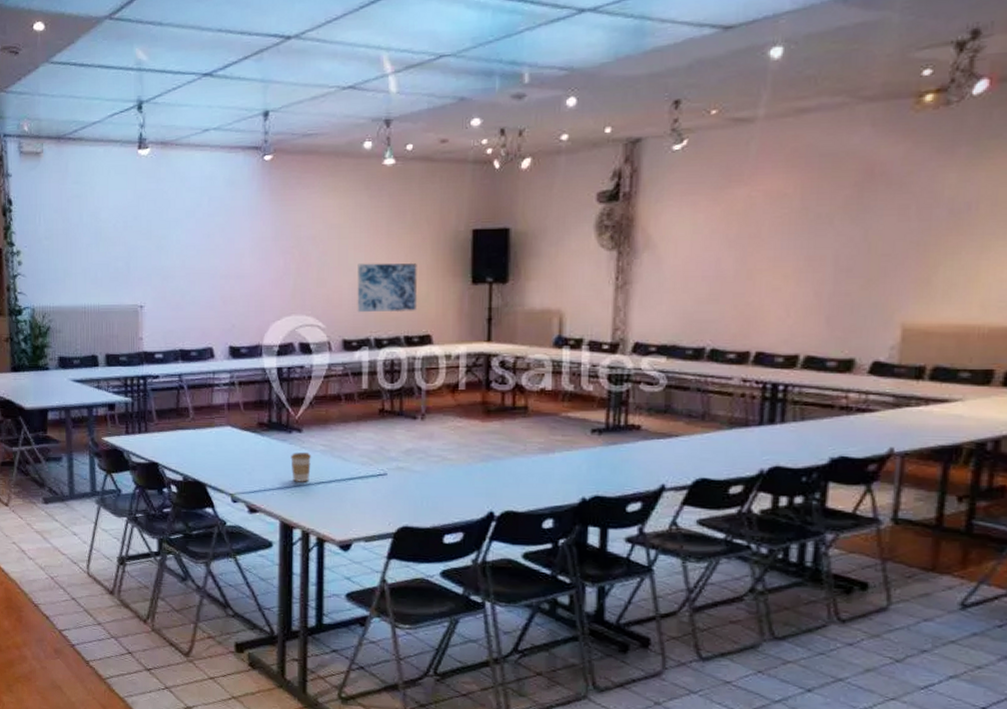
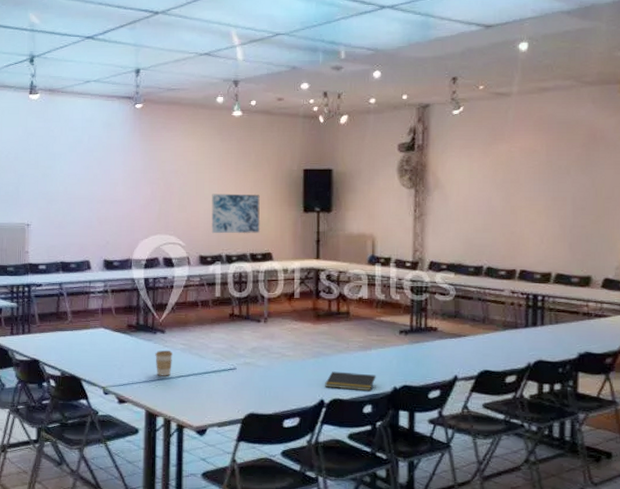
notepad: none [495,478,560,503] -> present [325,371,376,391]

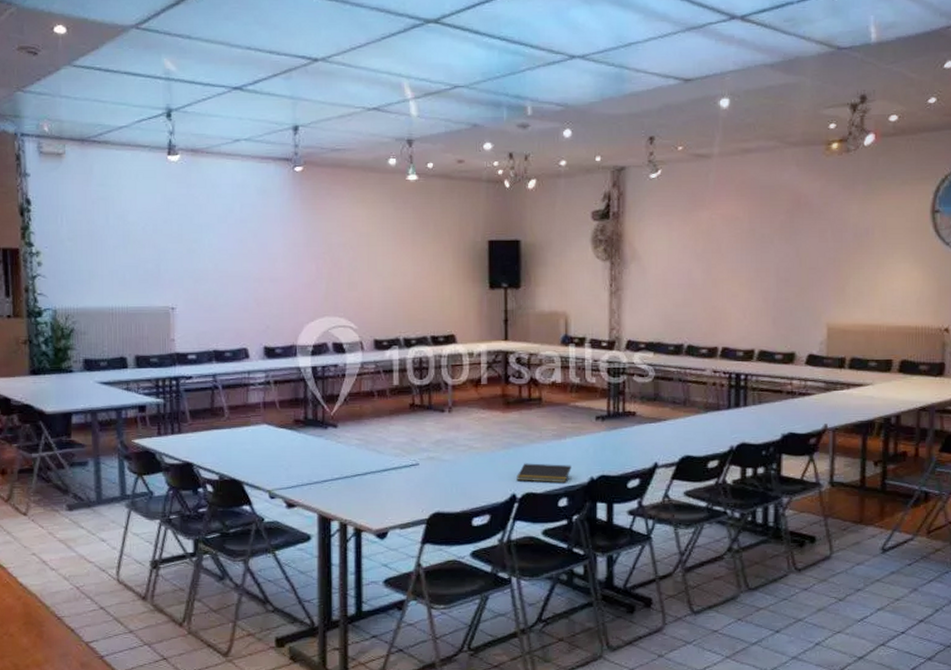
coffee cup: present [155,351,172,376] -> none [327,447,347,476]
wall art: present [211,193,260,234] -> none [386,269,441,315]

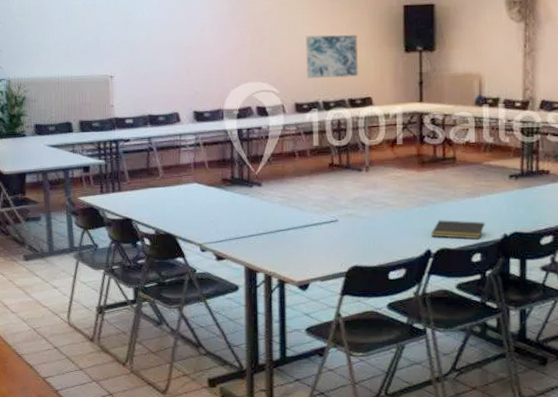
wall art: none [386,269,441,315] -> present [305,35,358,79]

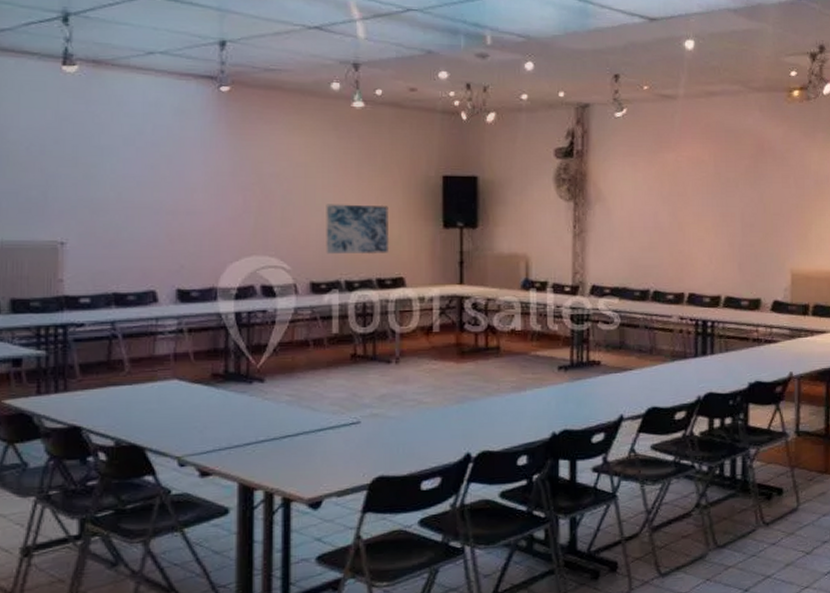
notepad: present [431,220,485,240] -> none [471,418,532,440]

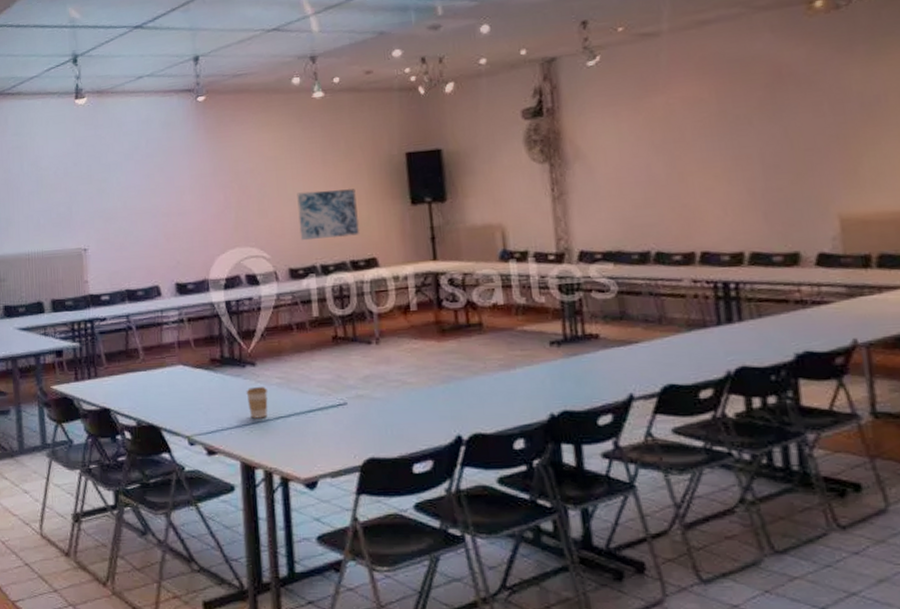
coffee cup: none [251,405,275,438] -> present [246,387,268,419]

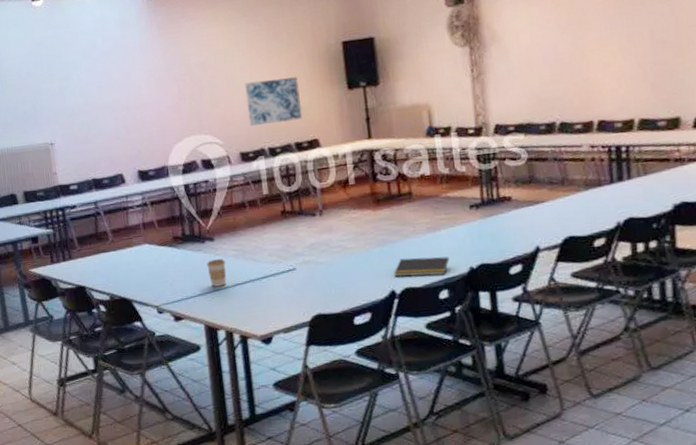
notepad: none [460,398,526,422] -> present [394,256,450,277]

